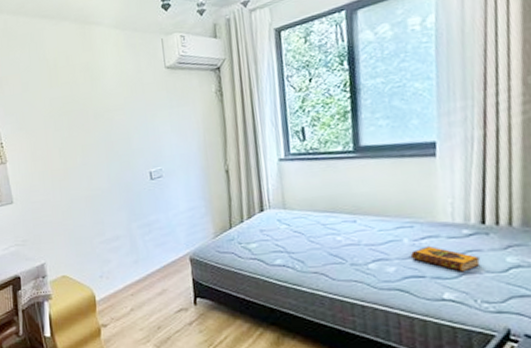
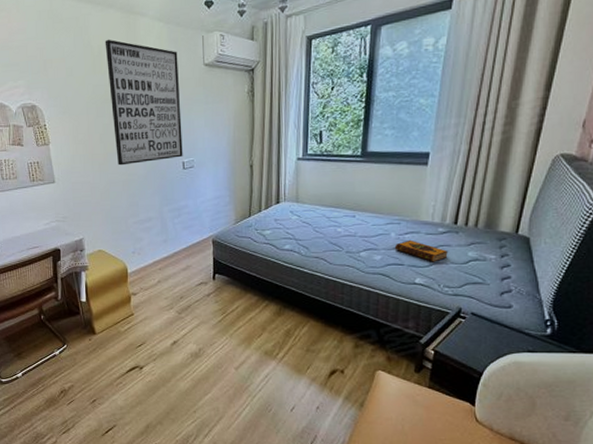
wall art: none [60,51,150,181] -> present [105,39,183,166]

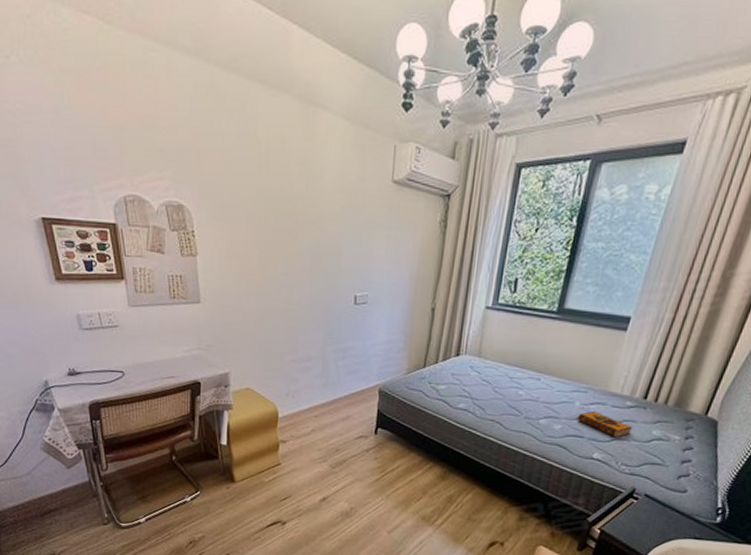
wall art: present [105,39,183,166] -> none [275,133,363,292]

